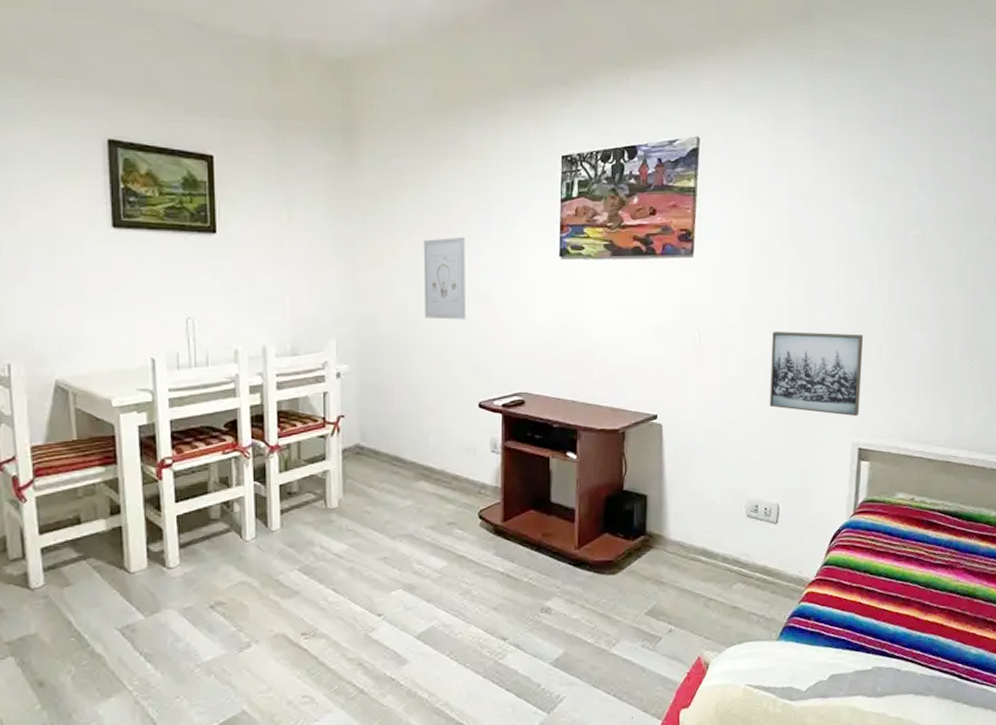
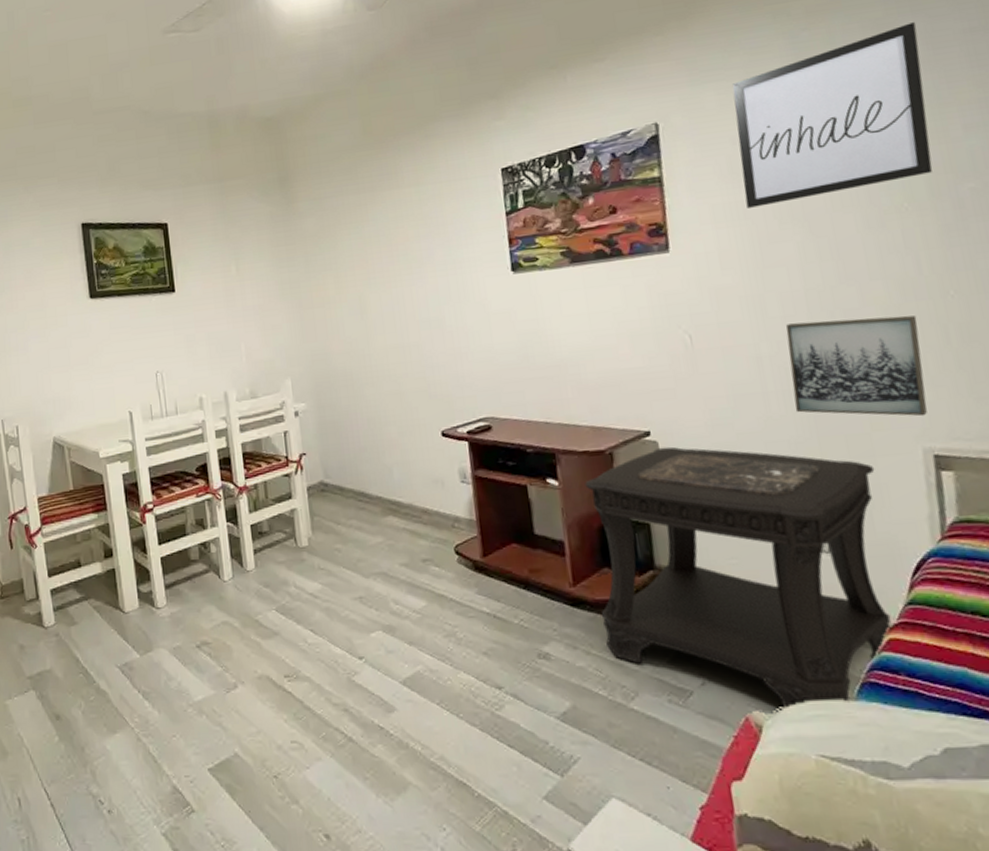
wall art: present [424,236,466,320] -> none [367,264,418,350]
side table: none [597,429,817,650] -> present [585,446,892,710]
wall art: none [758,88,900,227] -> present [732,22,933,208]

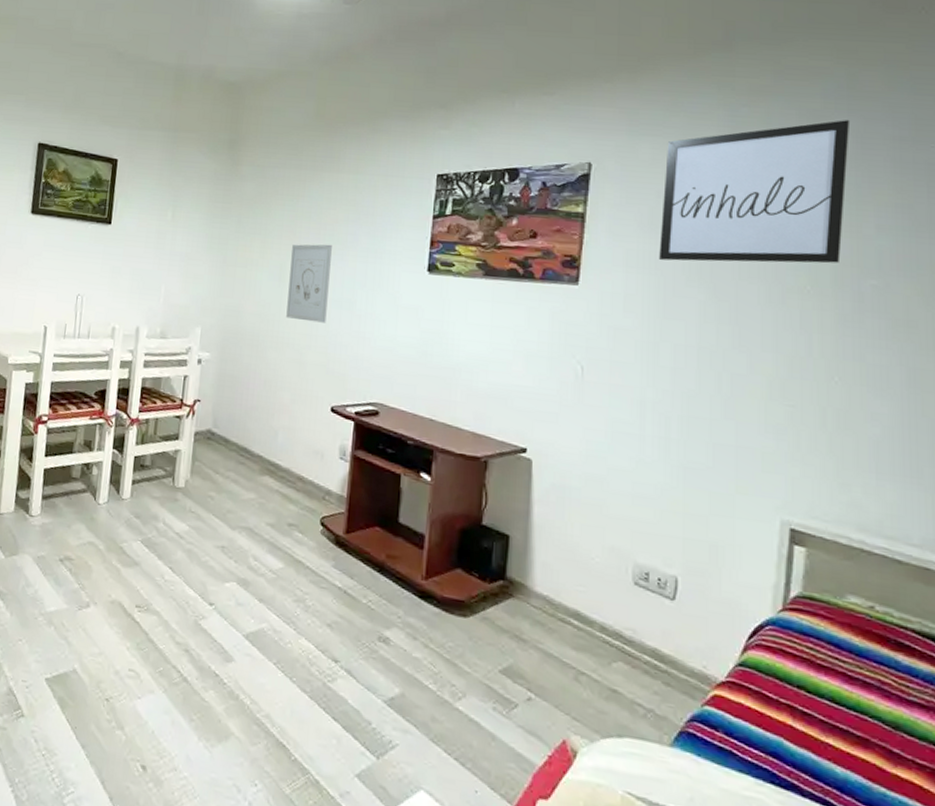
wall art: none [367,264,418,350] -> present [286,244,332,323]
side table: present [585,446,892,710] -> none [444,465,732,747]
wall art: present [785,315,927,417] -> none [667,376,799,490]

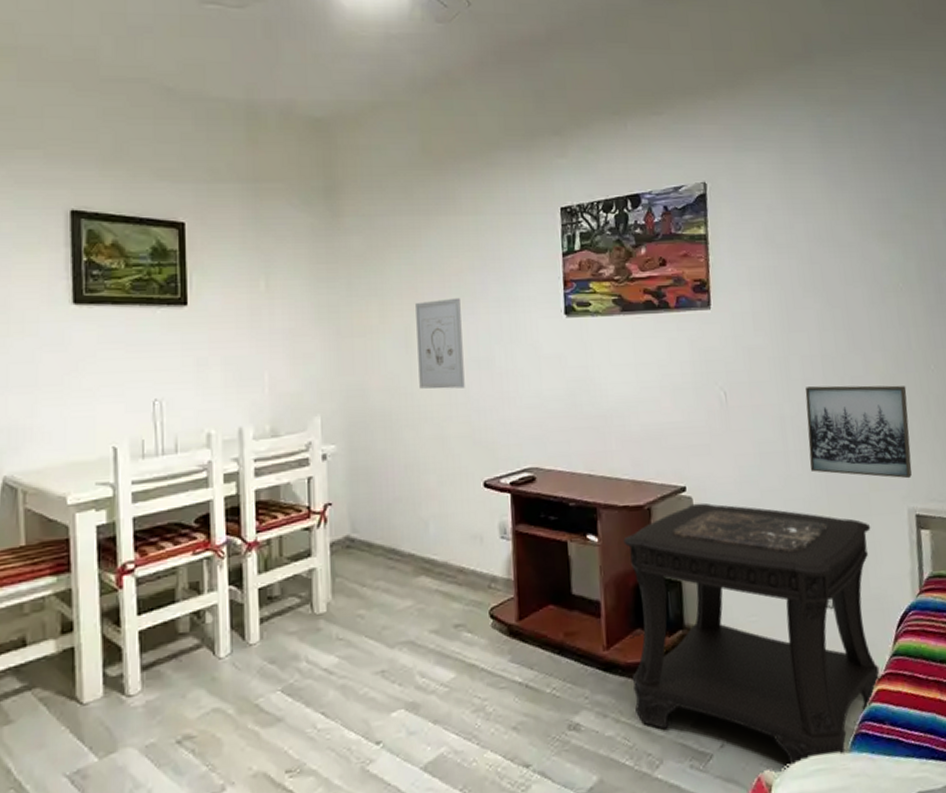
side table: none [444,465,732,747] -> present [623,502,880,767]
wall art: present [659,120,851,264] -> none [769,125,922,274]
wall art: none [667,376,799,490] -> present [805,385,912,479]

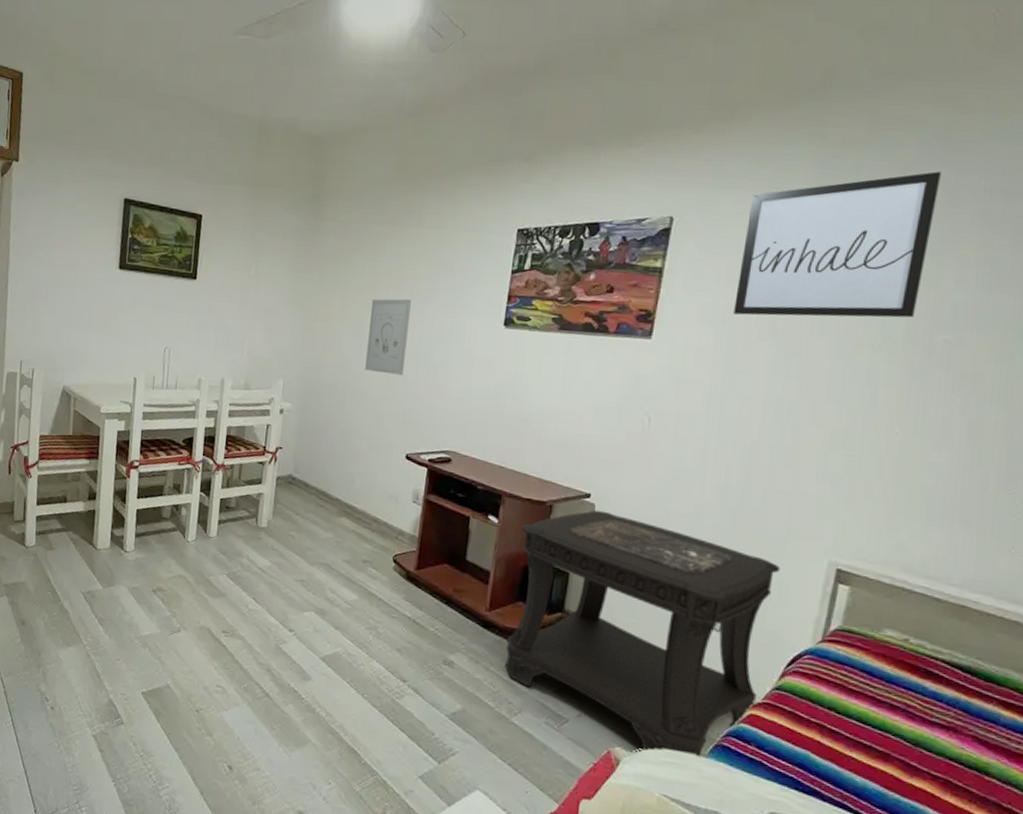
wall art: none [769,125,922,274] -> present [734,171,942,318]
wall art: present [805,385,912,479] -> none [725,426,859,534]

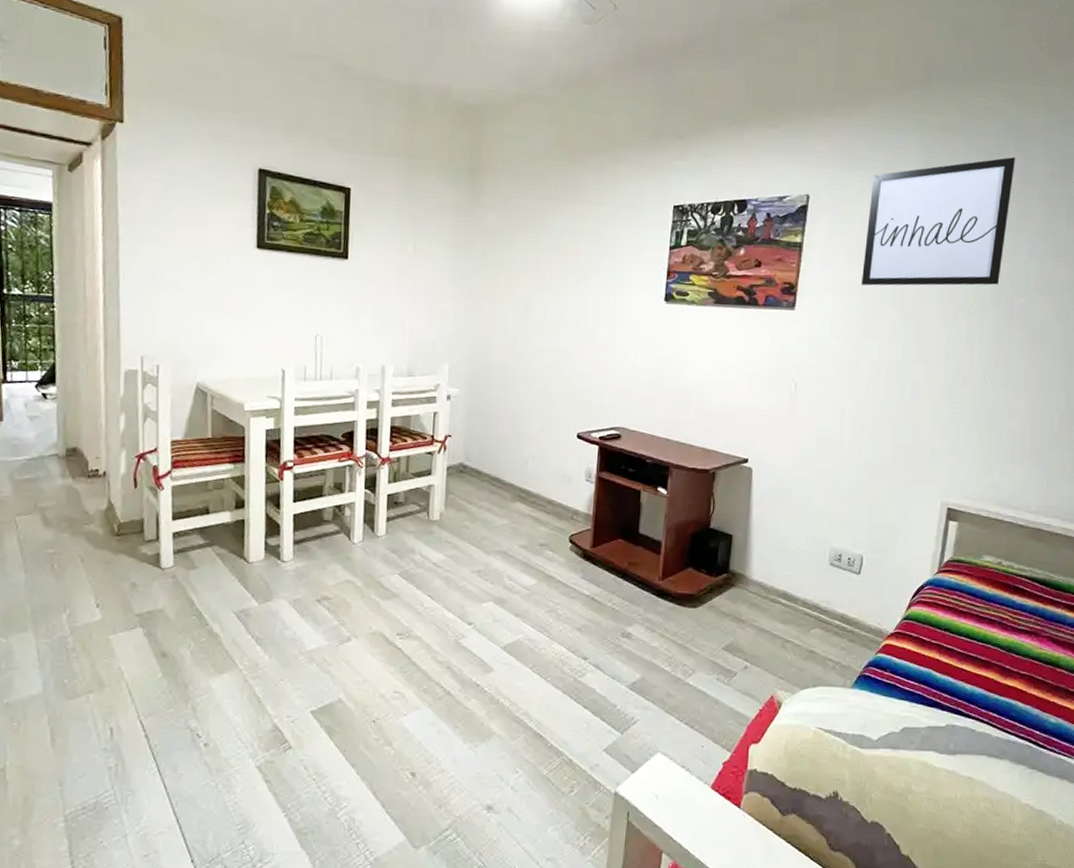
wall art: present [365,298,411,375] -> none [533,276,576,354]
side table: present [504,509,781,758] -> none [677,473,905,692]

